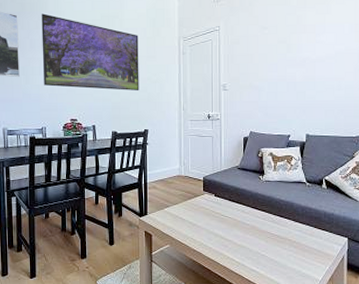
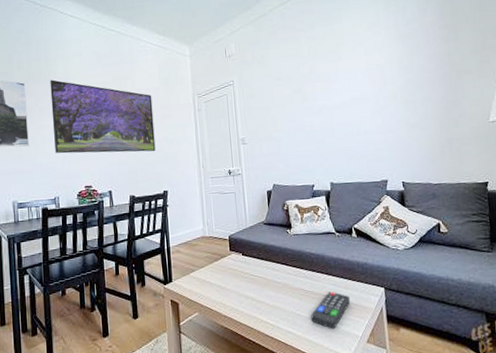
remote control: none [275,237,313,271] -> present [311,291,350,329]

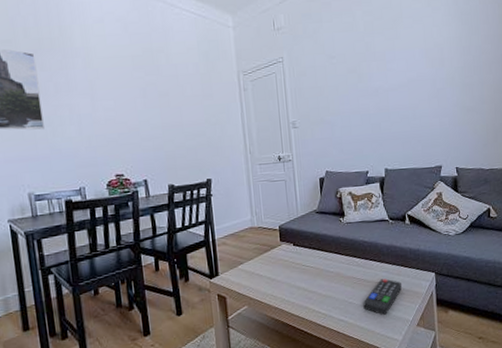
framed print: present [50,80,156,154] -> none [65,50,197,138]

